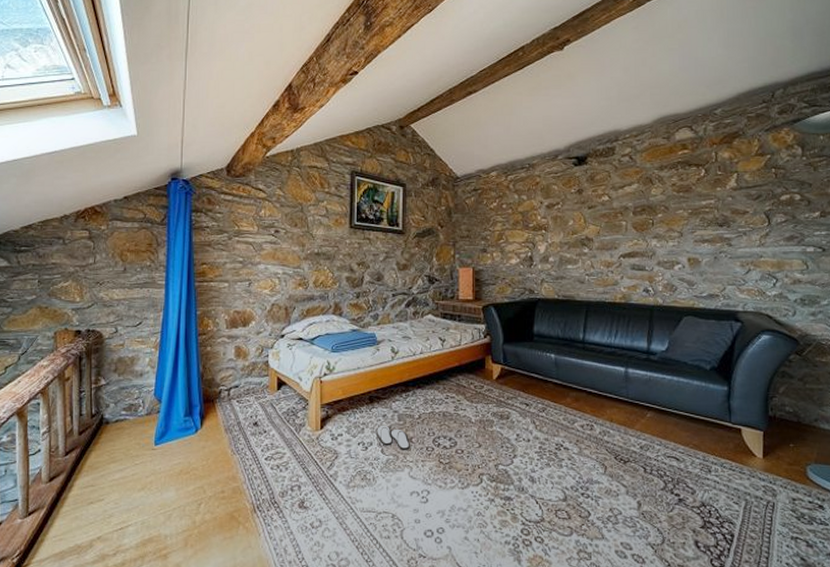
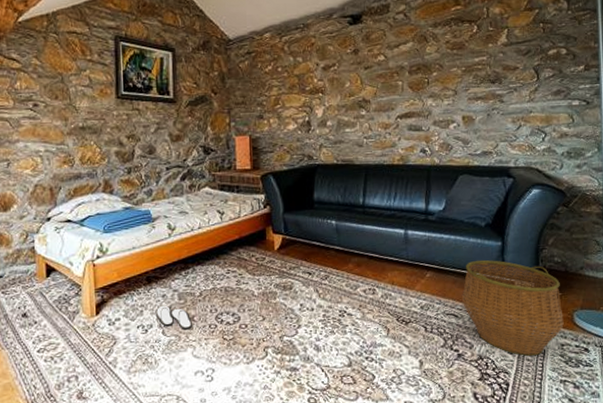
basket: none [683,403,796,509] -> present [461,259,564,357]

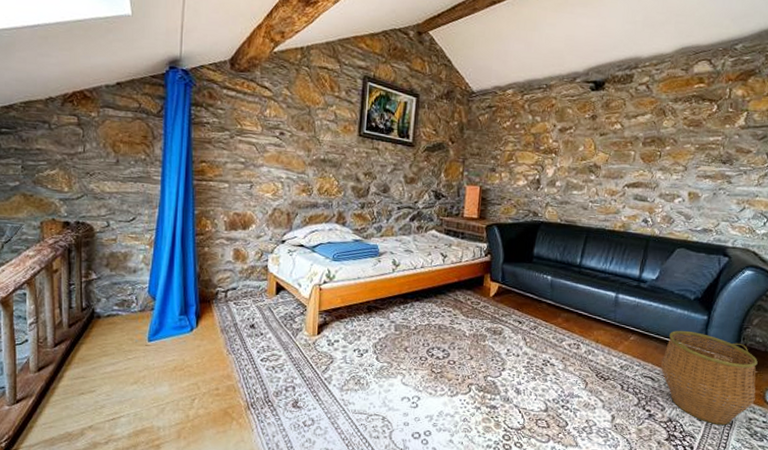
slippers: present [155,305,192,330] -> none [372,333,405,359]

